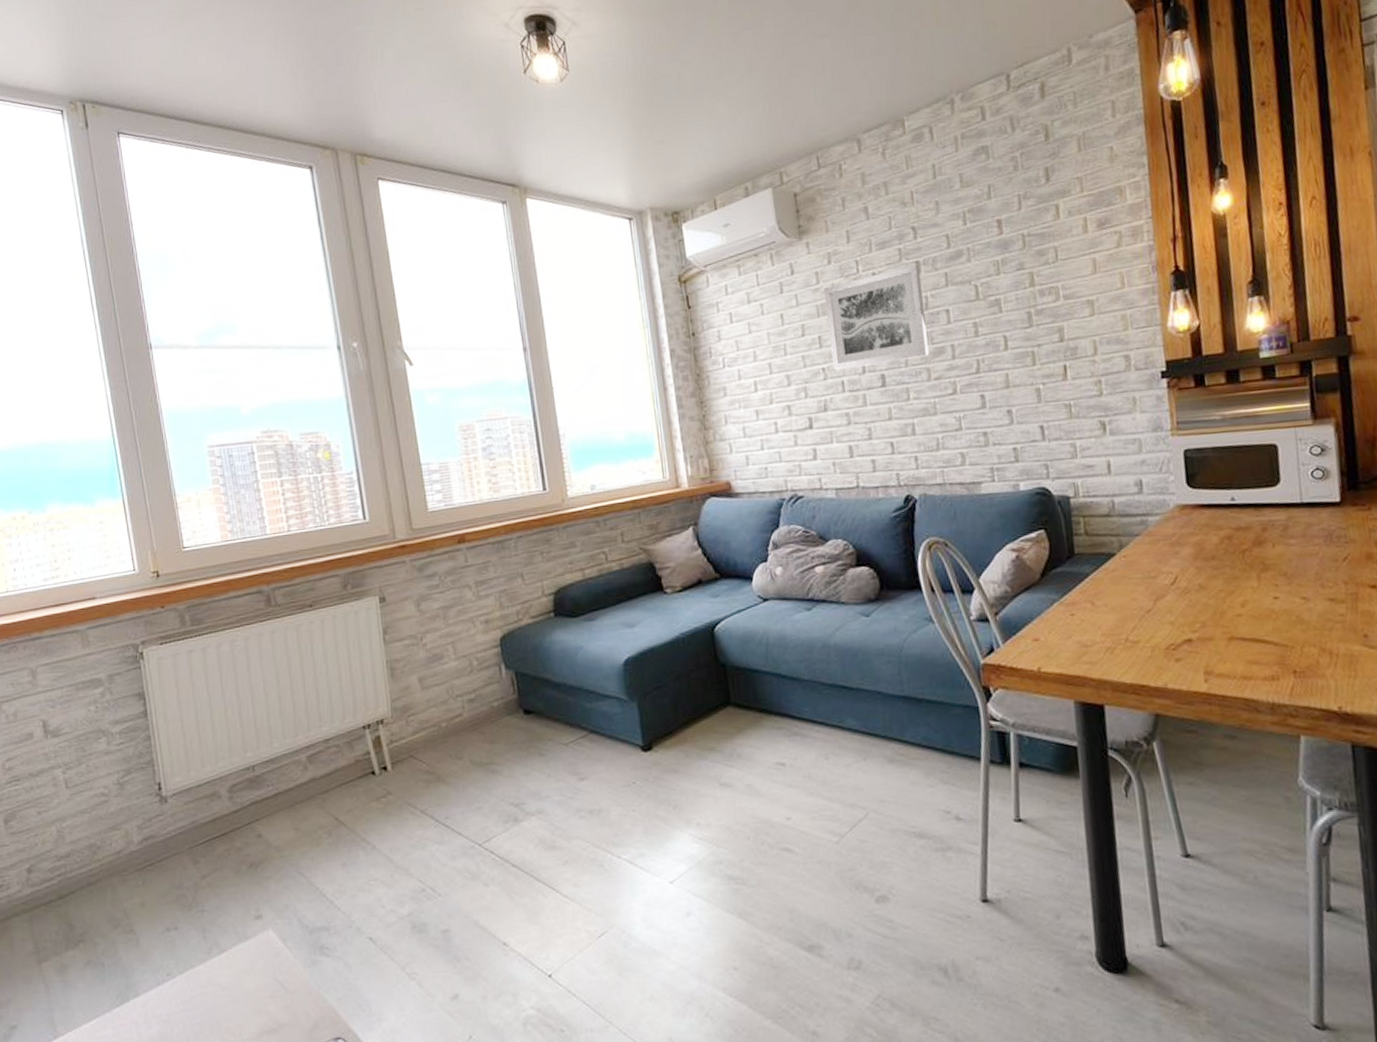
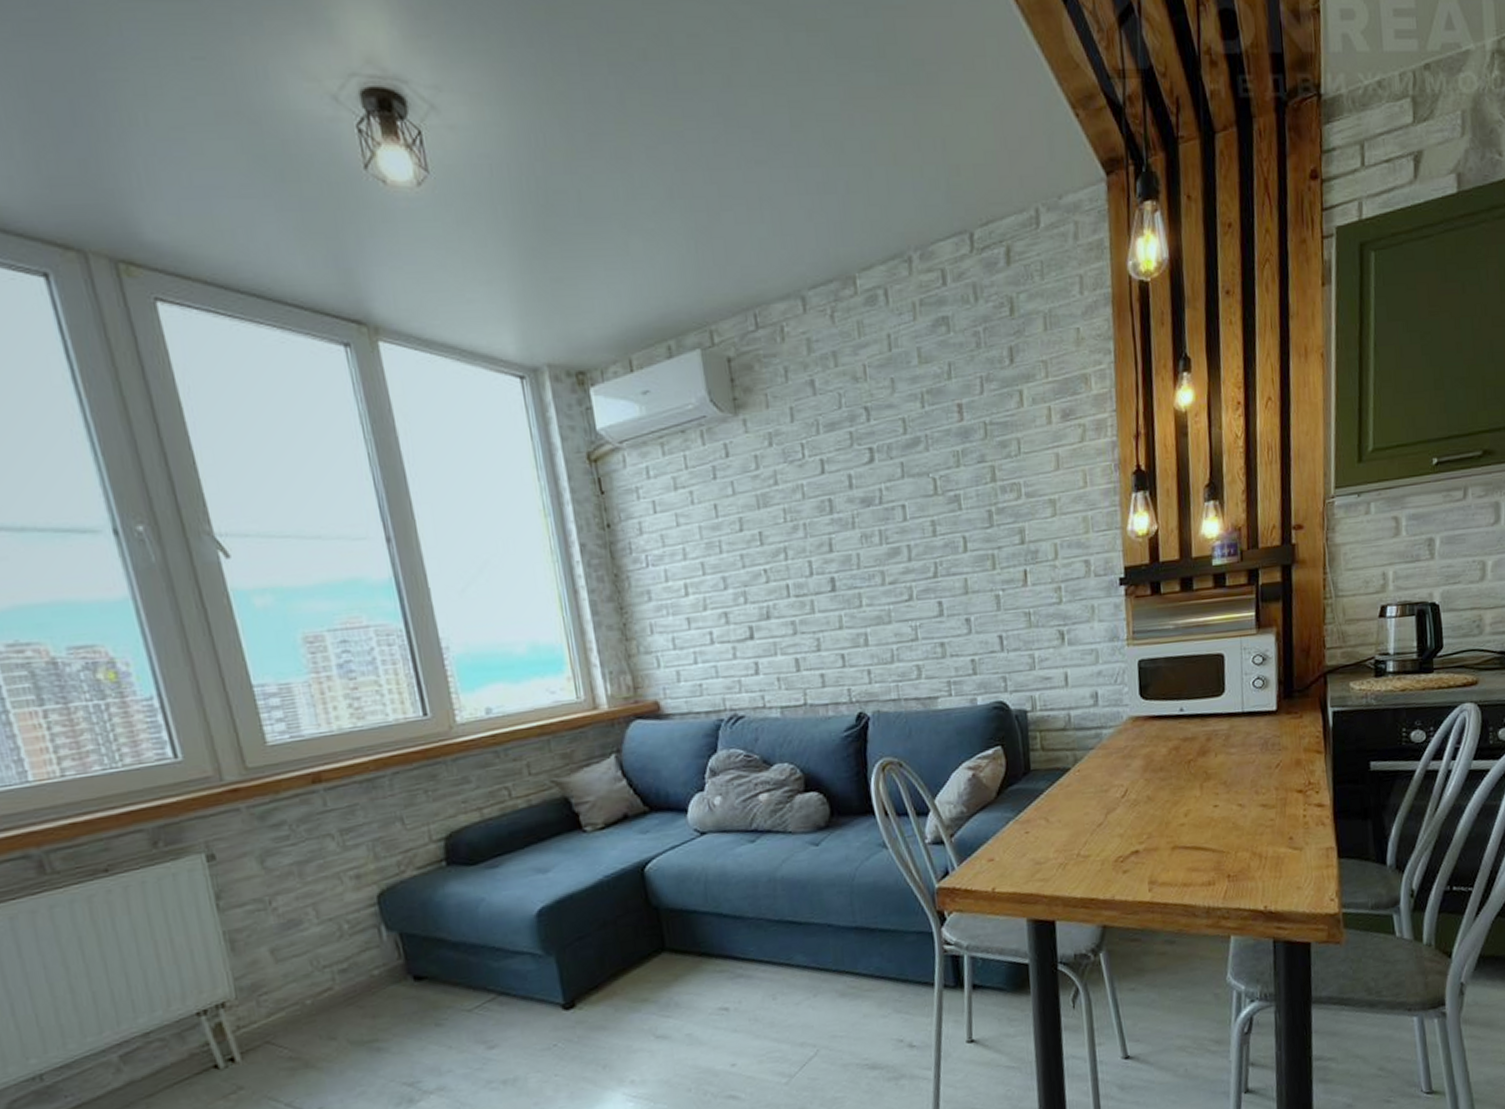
wall art: present [824,264,929,371] -> none [765,450,883,573]

